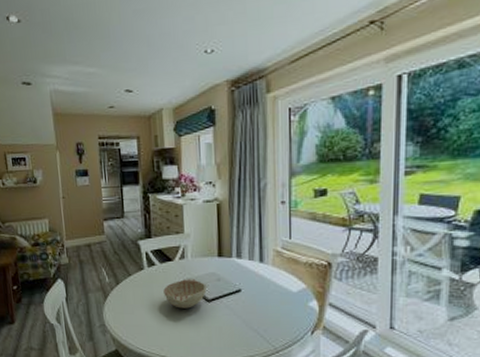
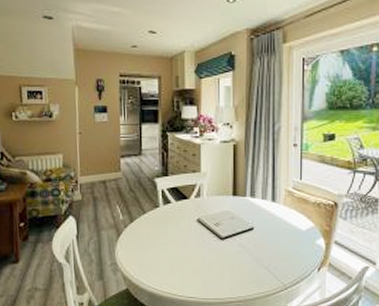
decorative bowl: present [163,278,207,309] -> none [178,216,220,246]

